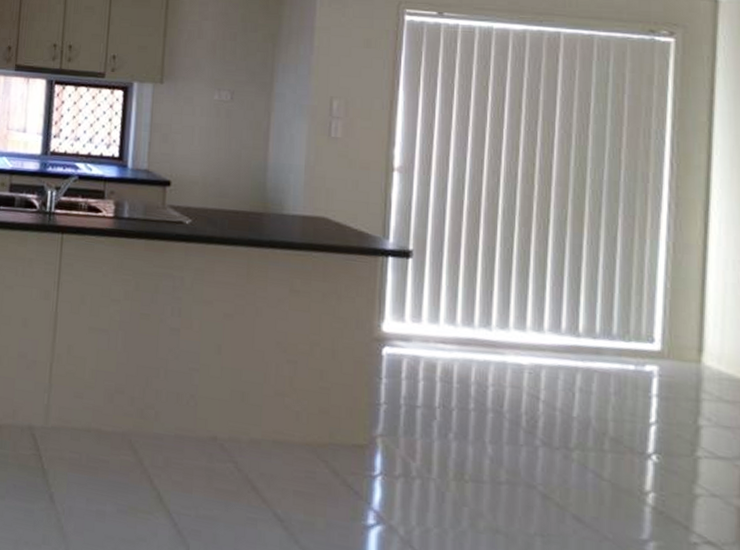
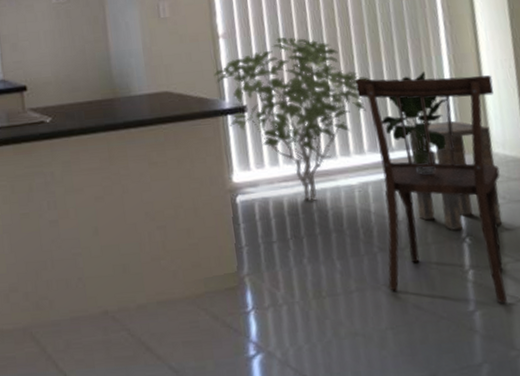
shrub: none [380,183,565,372] -> present [214,37,370,201]
dining chair: none [546,246,718,541] -> present [355,75,507,303]
potted plant: none [570,255,656,373] -> present [381,72,447,174]
side table: none [597,313,705,450] -> present [409,121,502,230]

